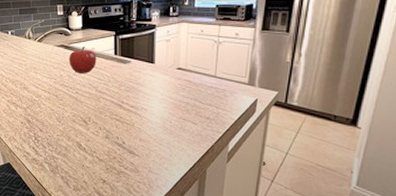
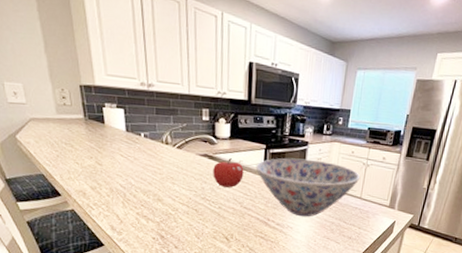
bowl: none [107,42,213,99] -> present [255,158,360,217]

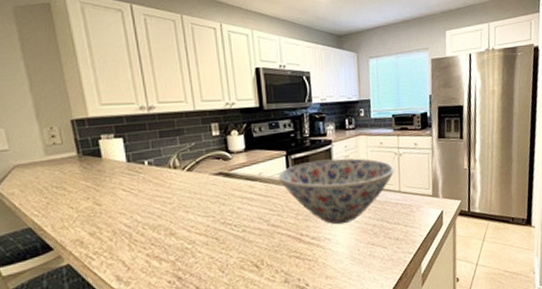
fruit: present [213,158,244,188] -> none [230,172,266,206]

